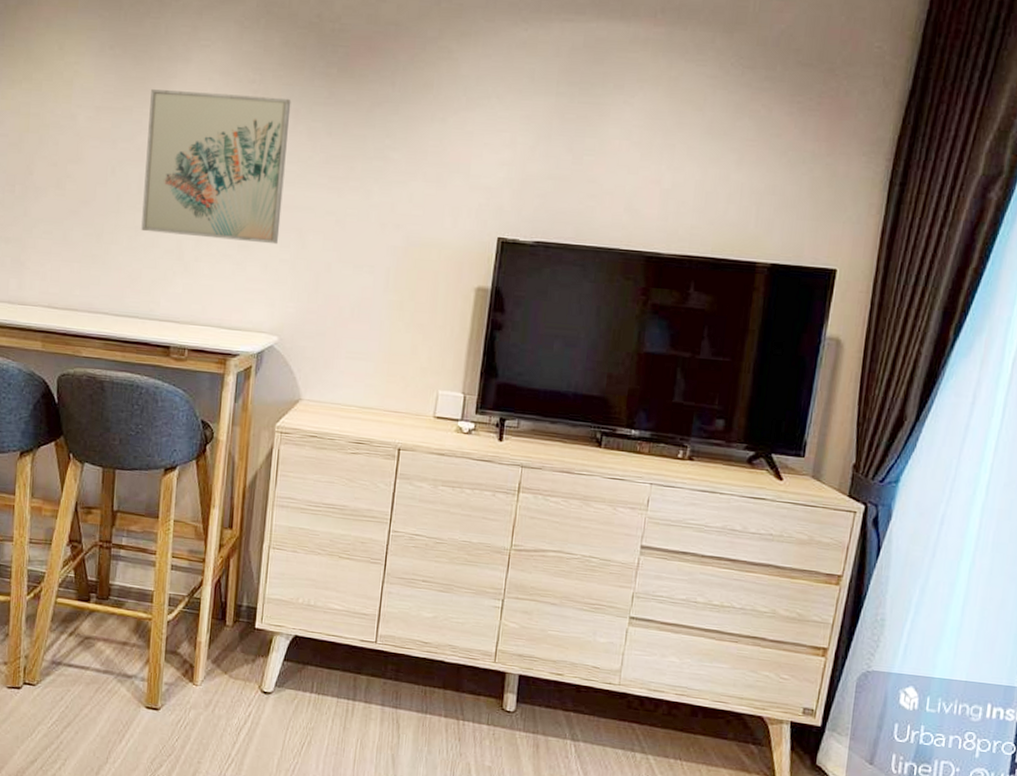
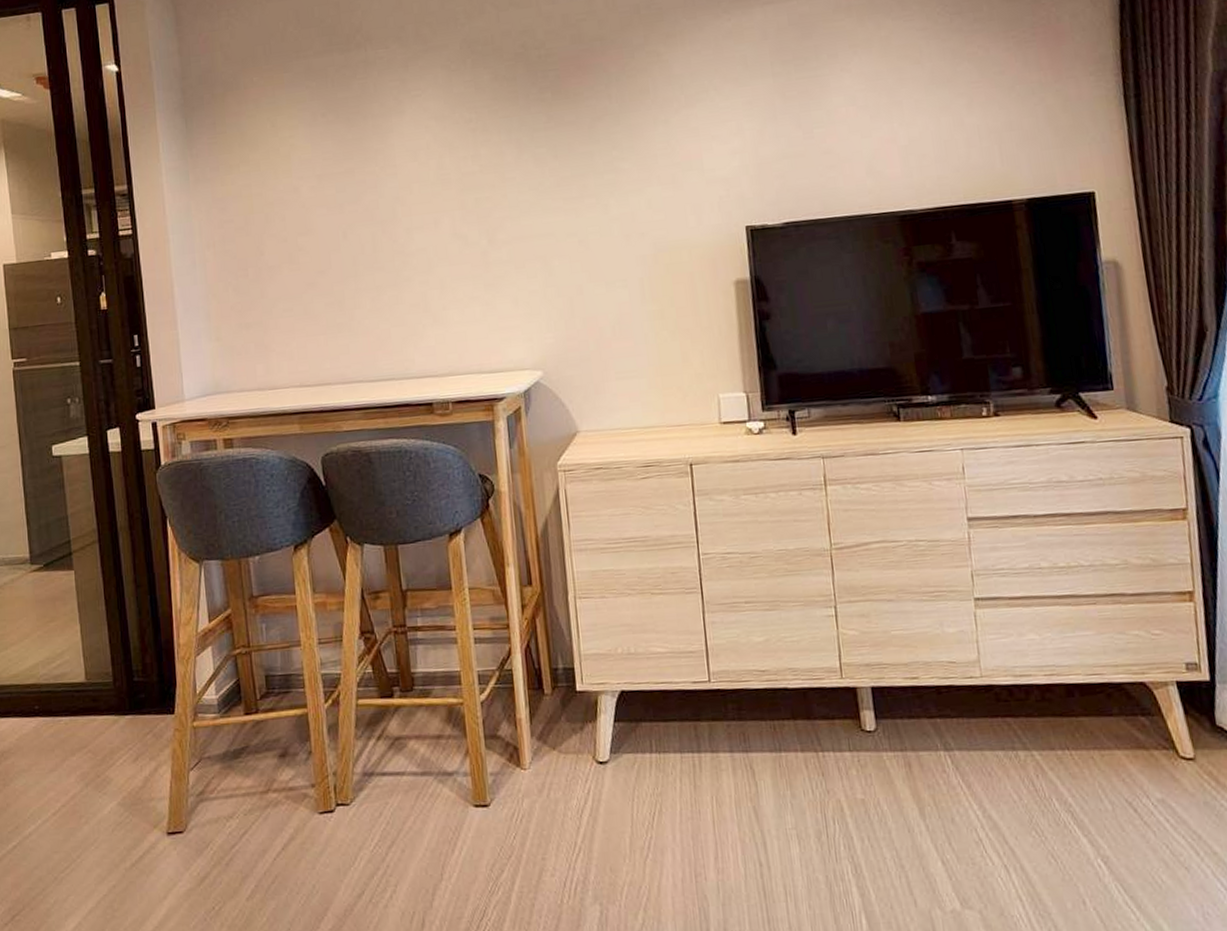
wall art: present [141,89,291,245] -> none [370,130,524,290]

